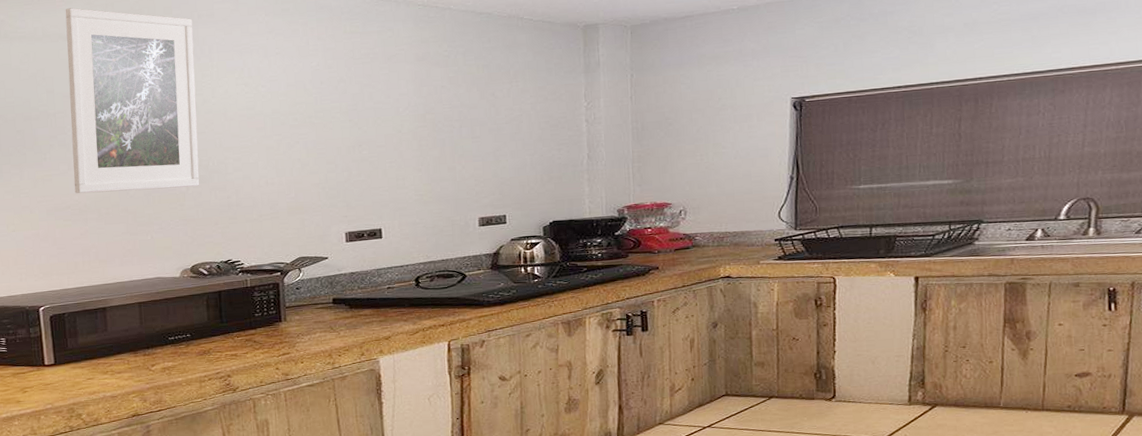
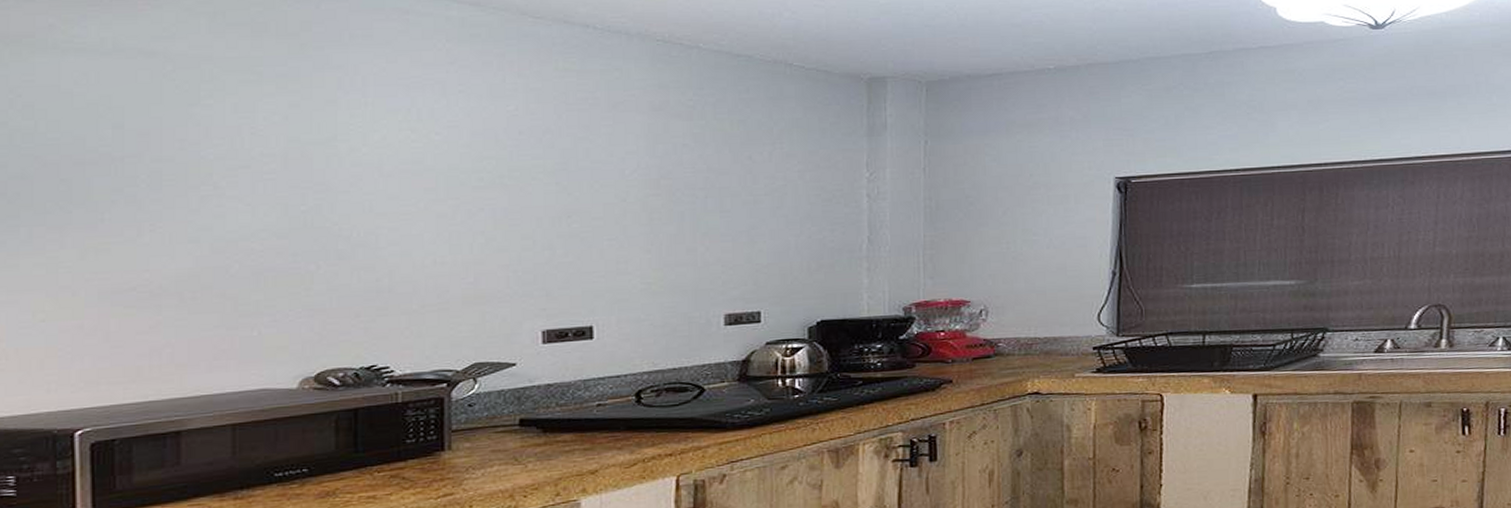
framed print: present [65,8,200,194] -> none [144,14,341,271]

